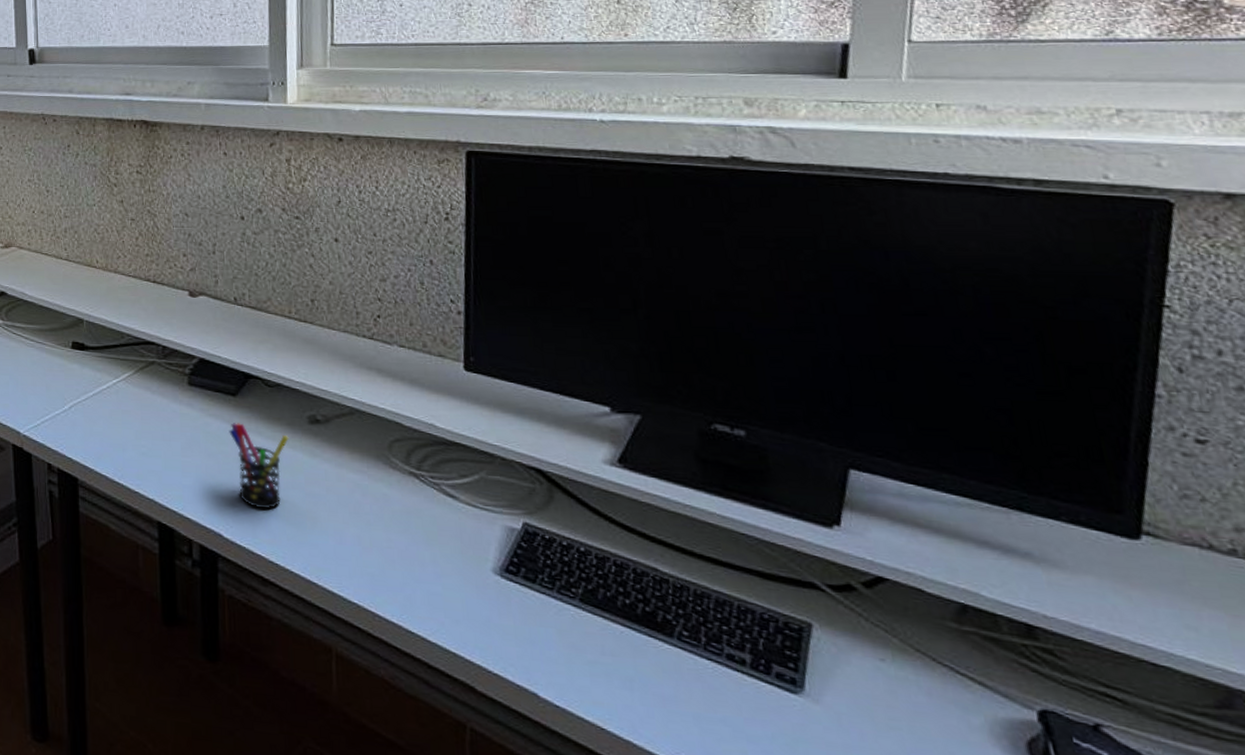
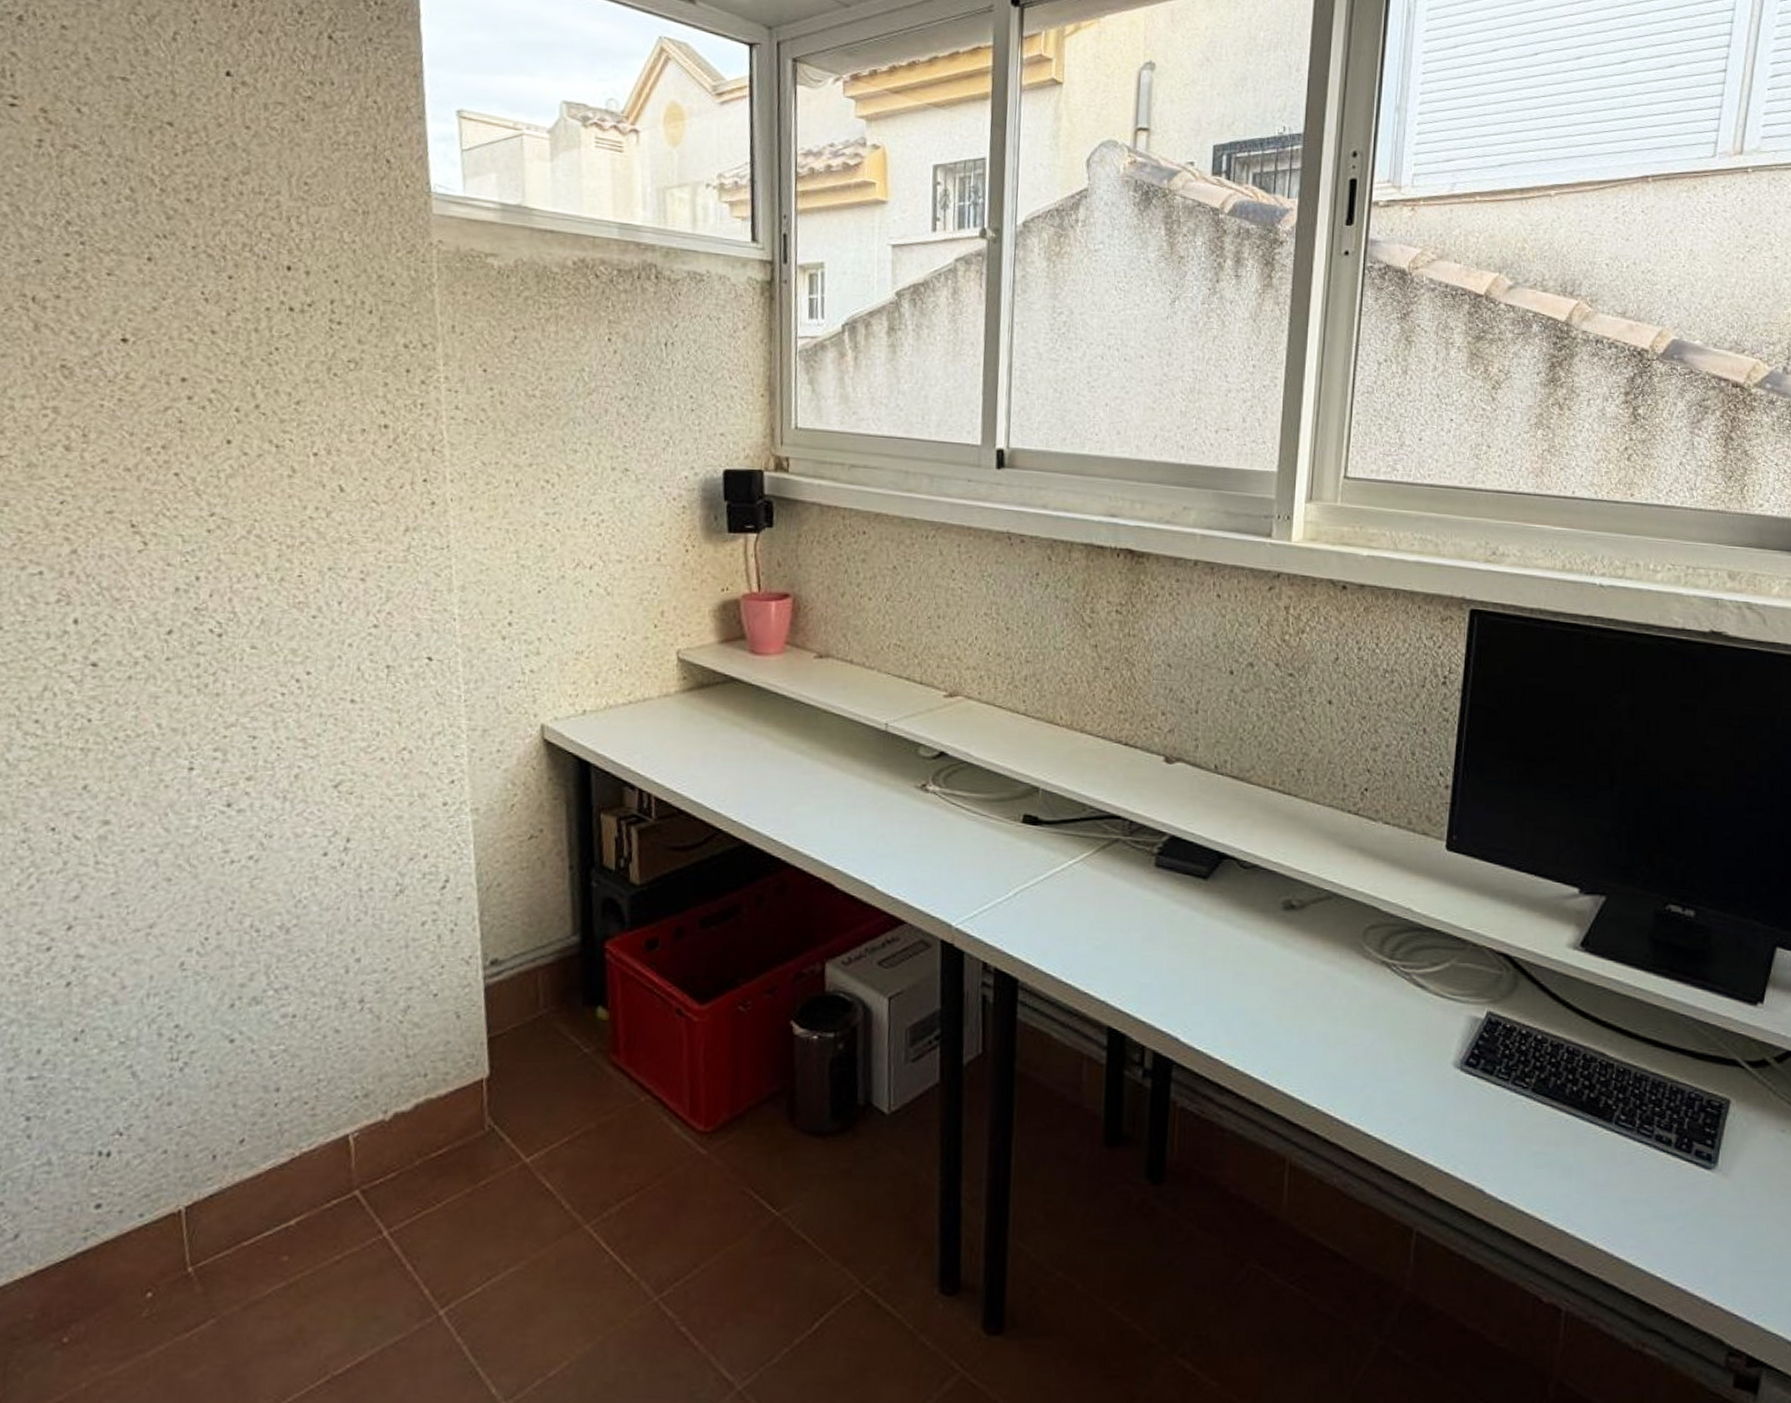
pen holder: present [229,423,289,509] -> none [1196,910,1261,1008]

